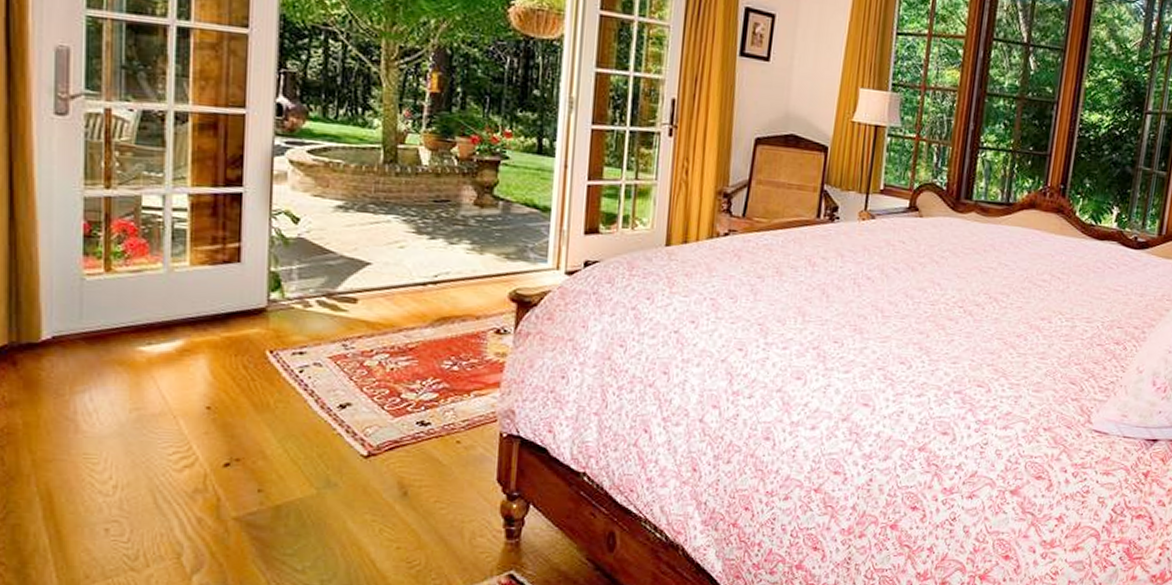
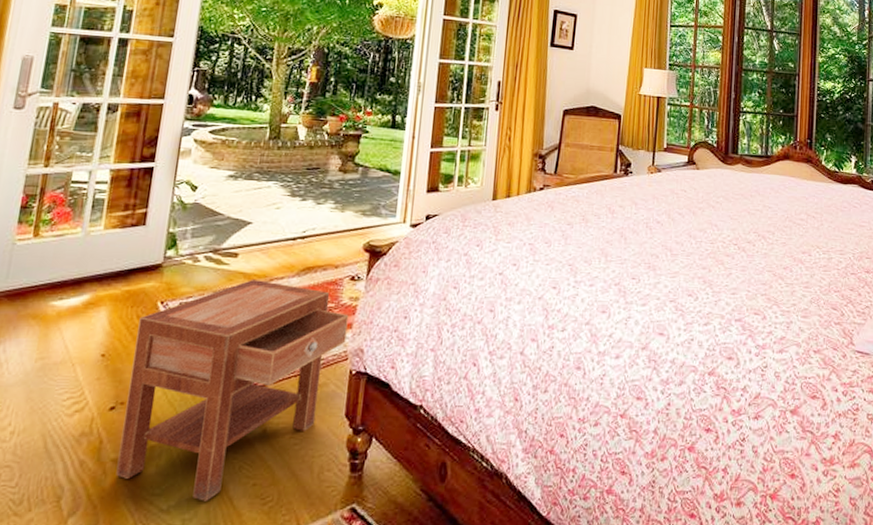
nightstand: none [240,329,496,563] -> present [116,280,349,501]

